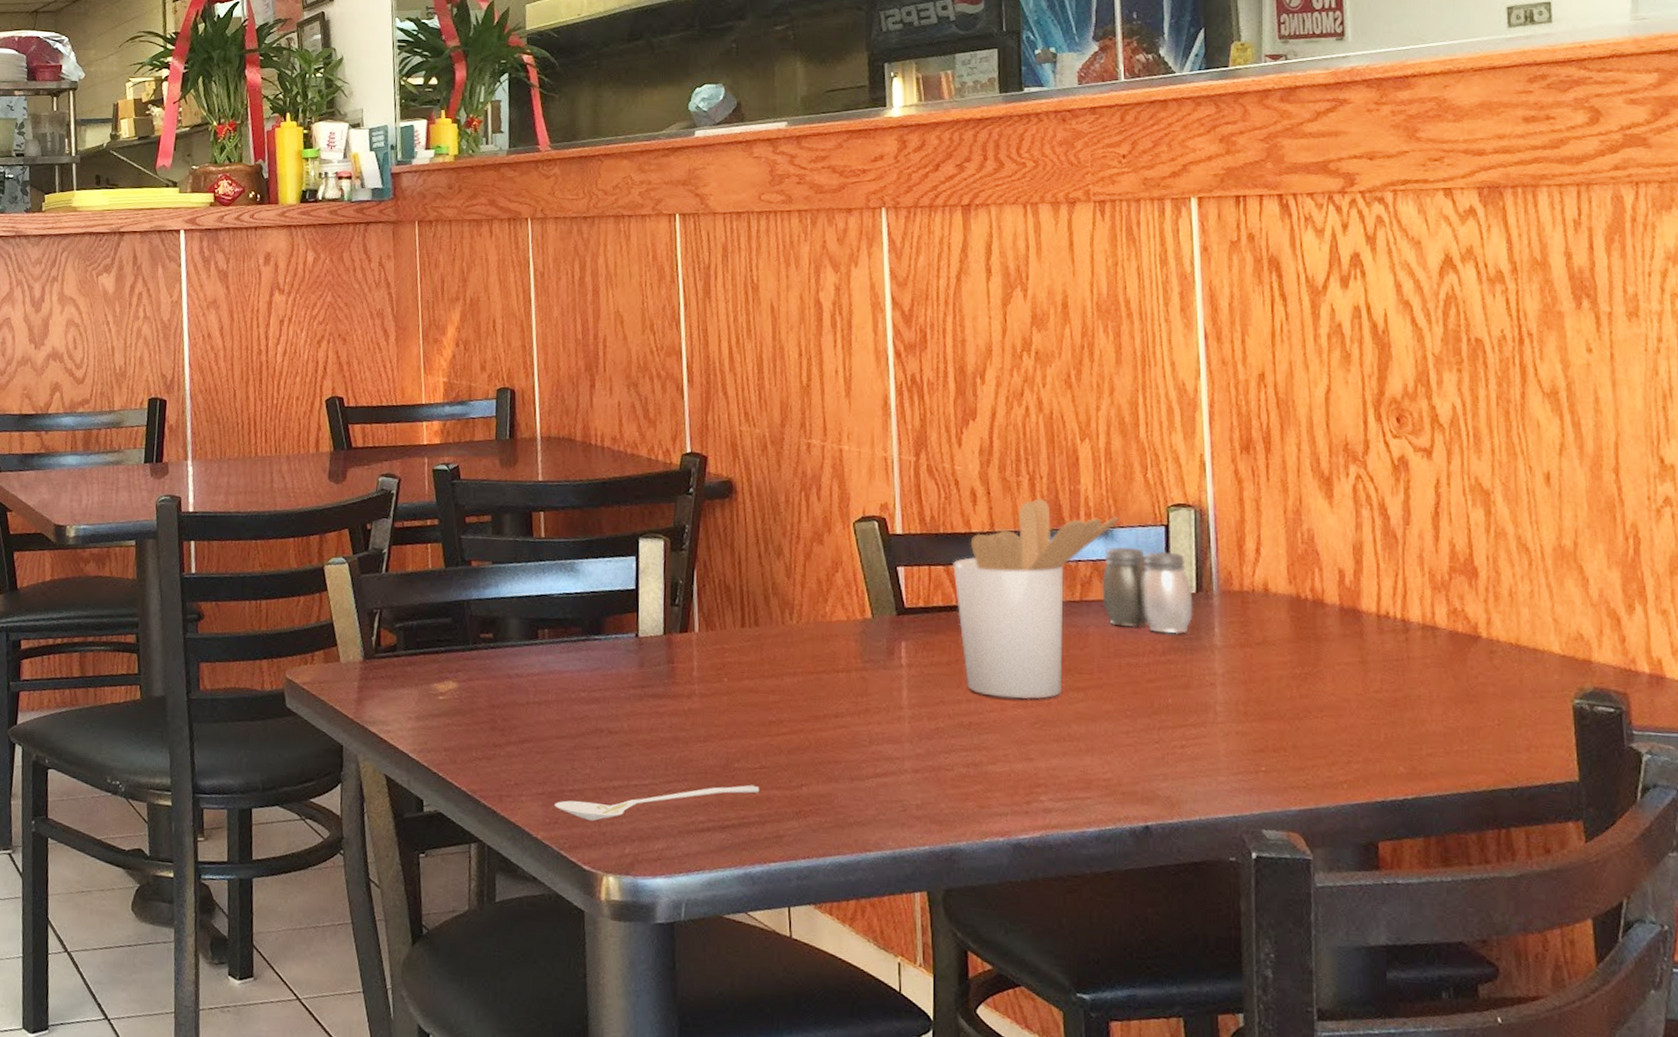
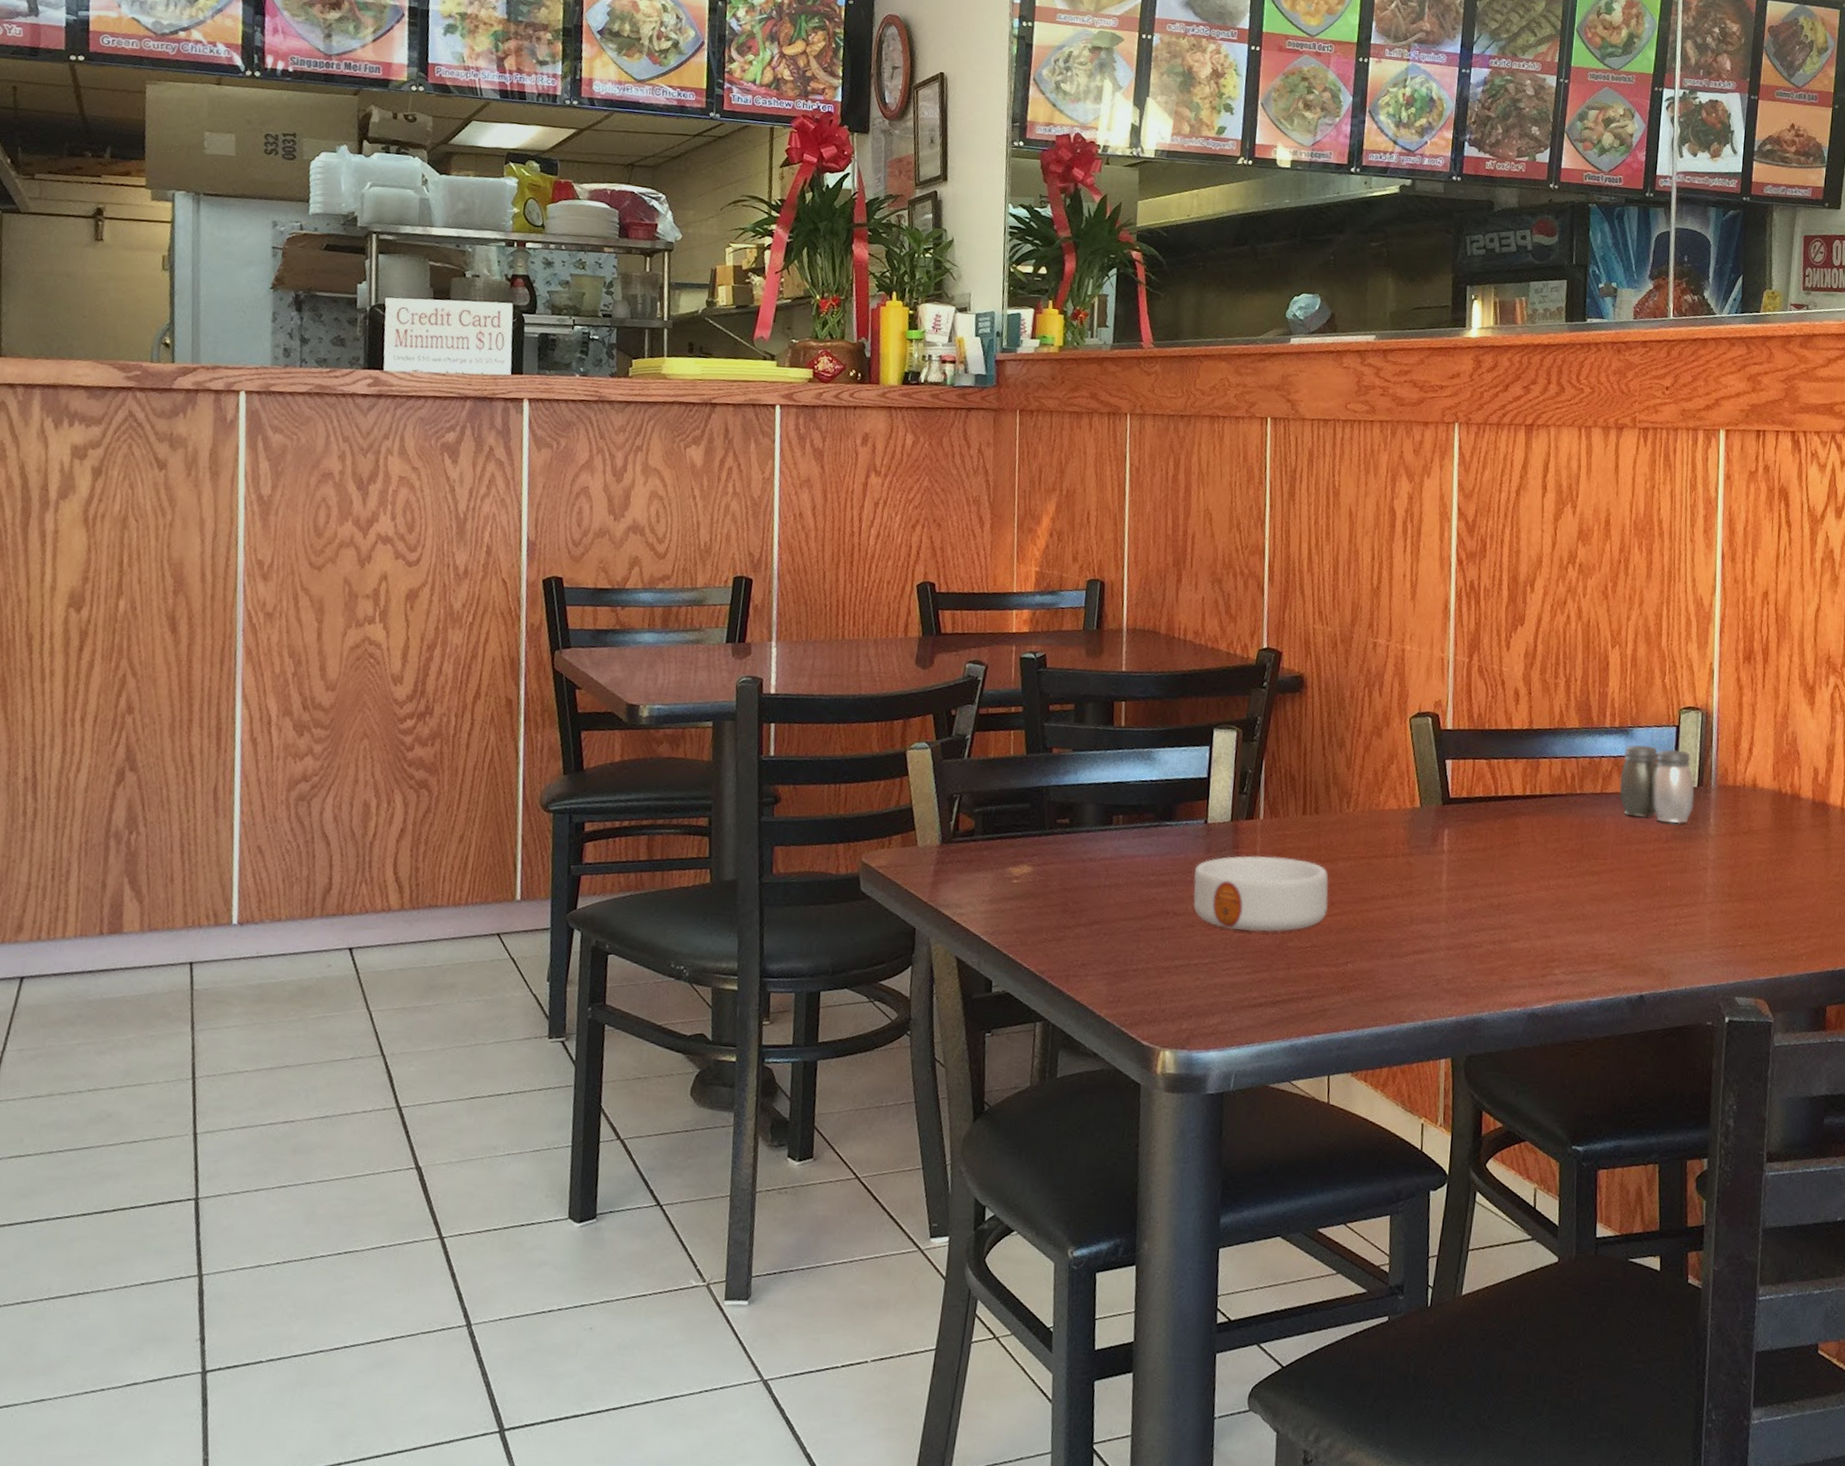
stirrer: present [554,784,760,821] -> none [1118,962,1310,998]
soup bowl: none [628,670,777,752] -> present [1193,855,1329,932]
utensil holder: present [953,499,1119,699] -> none [1494,699,1639,882]

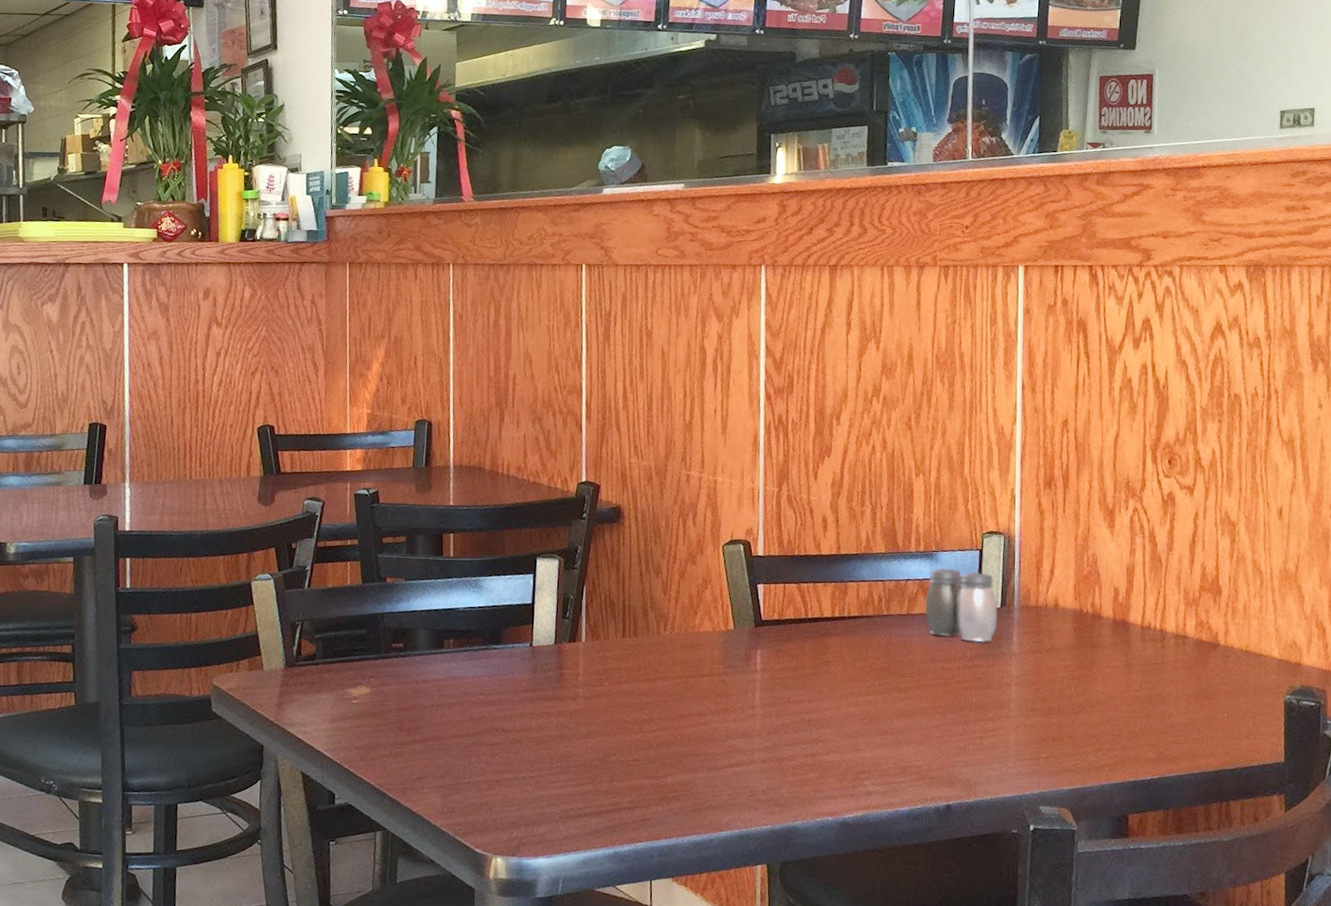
soup bowl: present [1193,855,1329,932] -> none [521,675,649,747]

